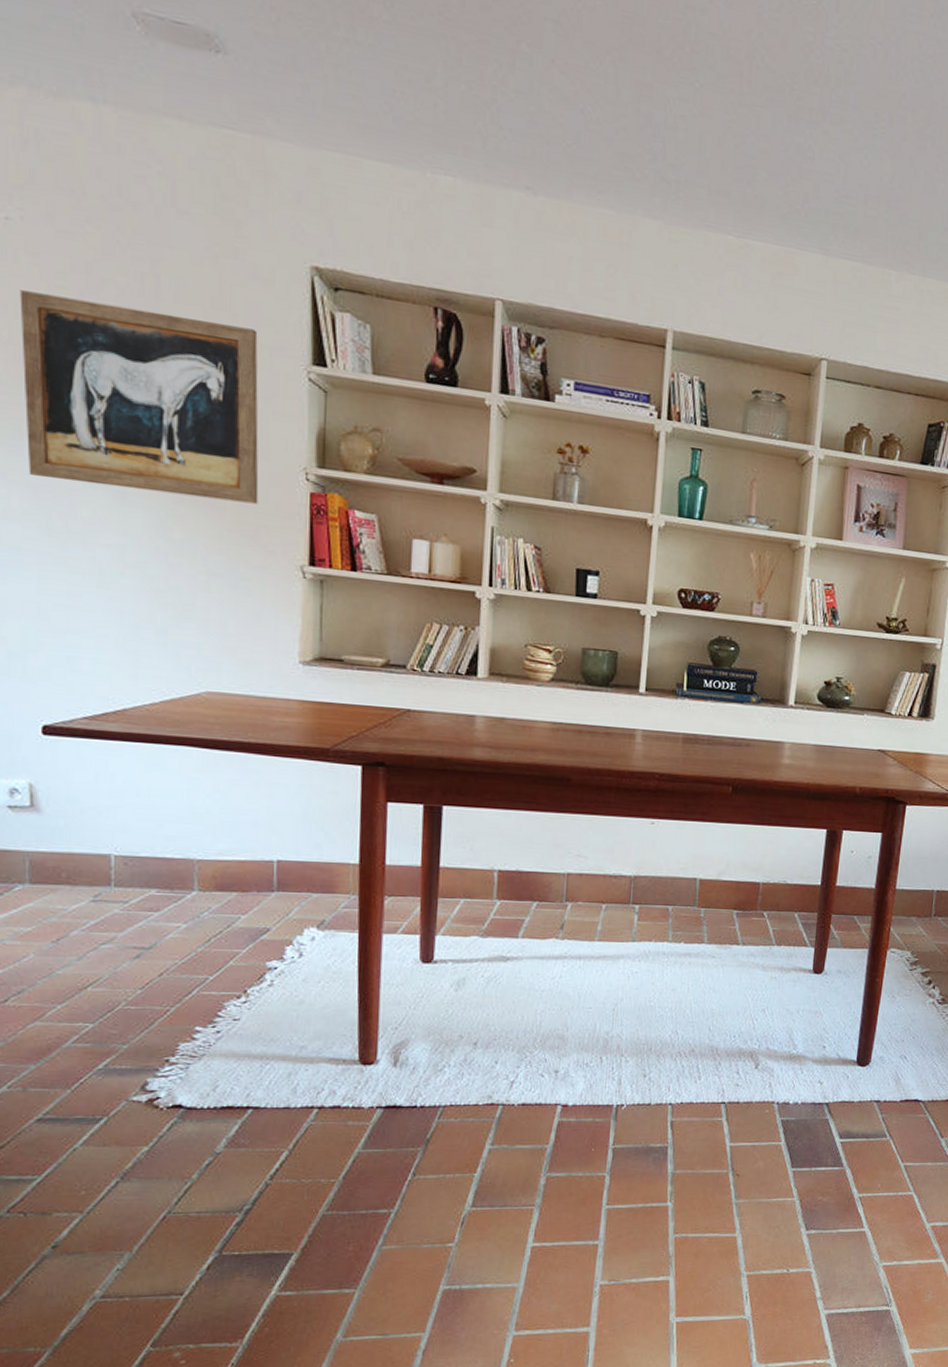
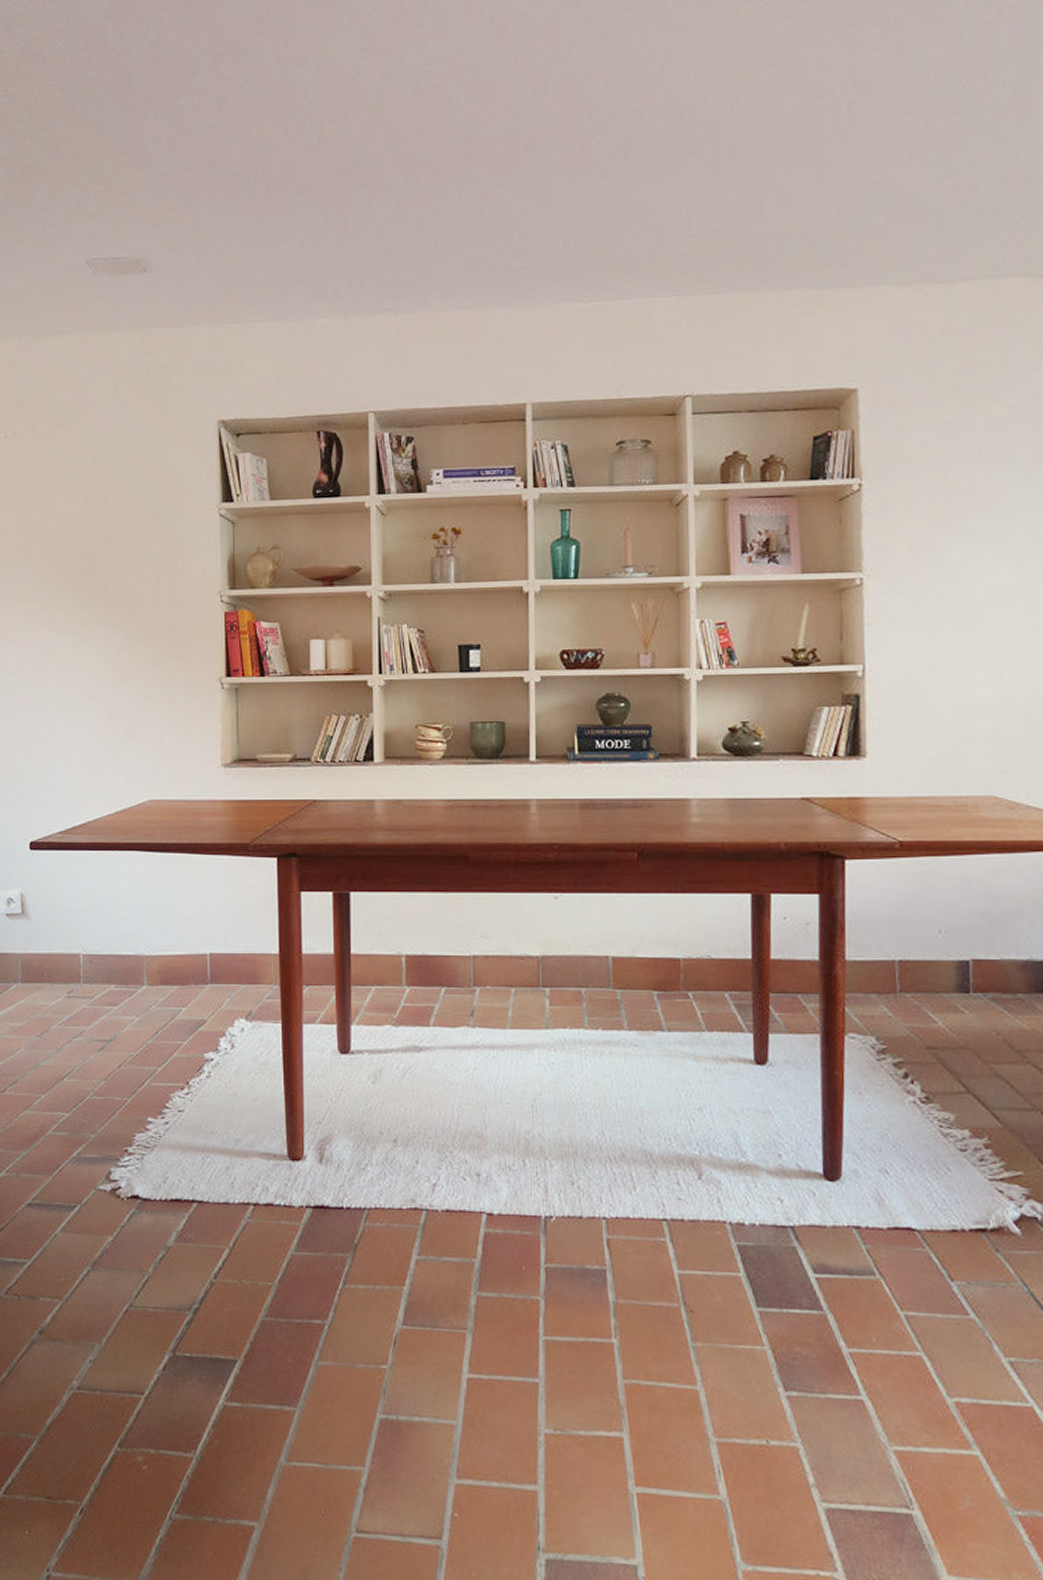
wall art: present [20,290,259,504] -> none [13,483,184,634]

